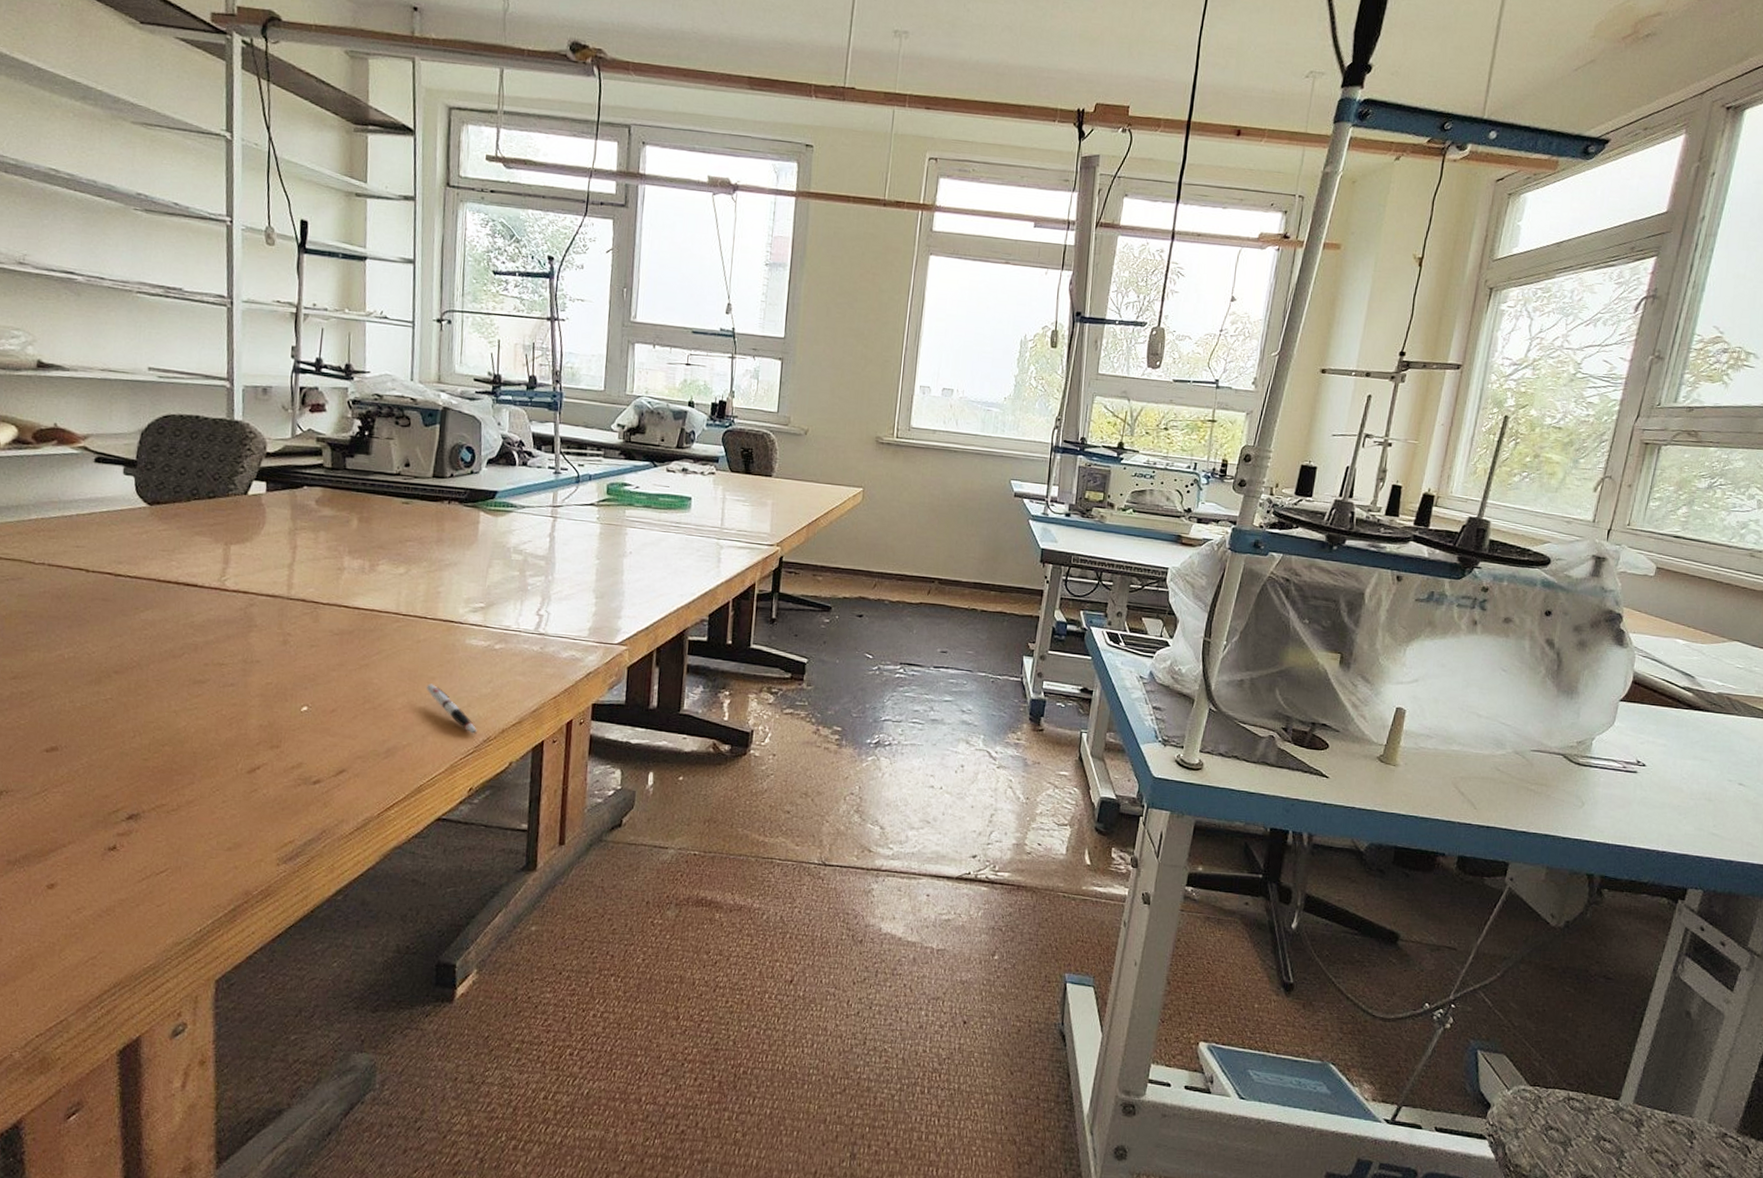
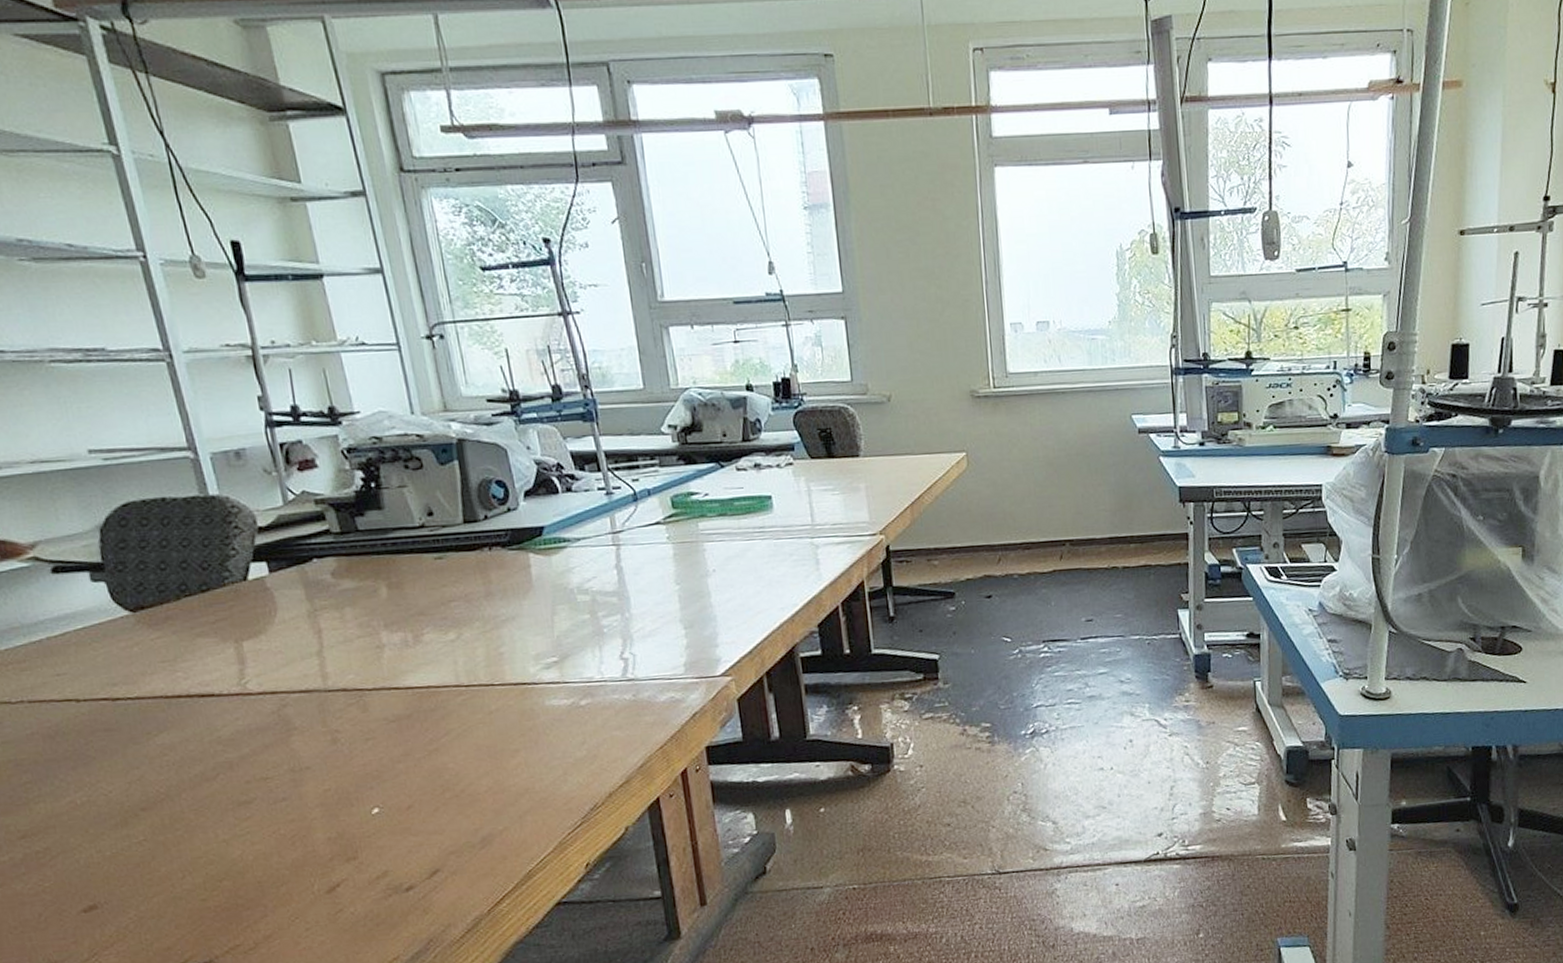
pen: present [426,683,477,734] -> none [510,757,581,804]

